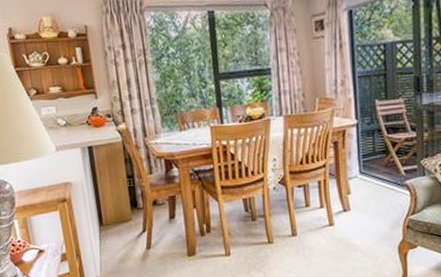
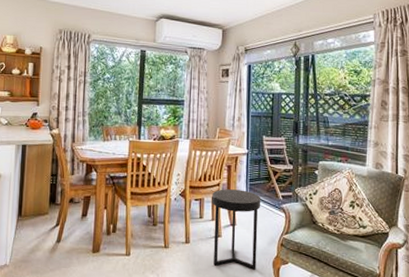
side table: none [317,169,379,258] -> present [212,189,261,270]

